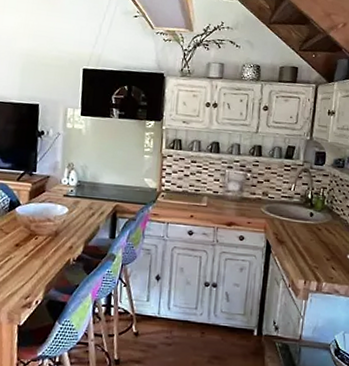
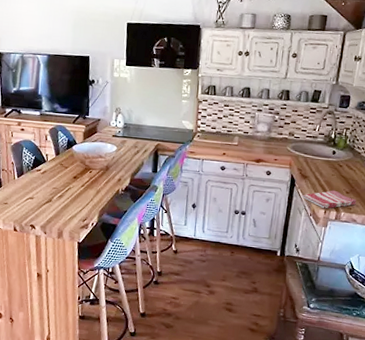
dish towel: none [279,257,338,279] -> present [302,190,356,209]

